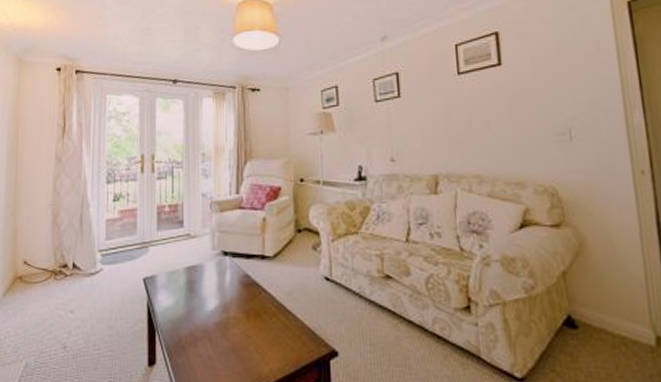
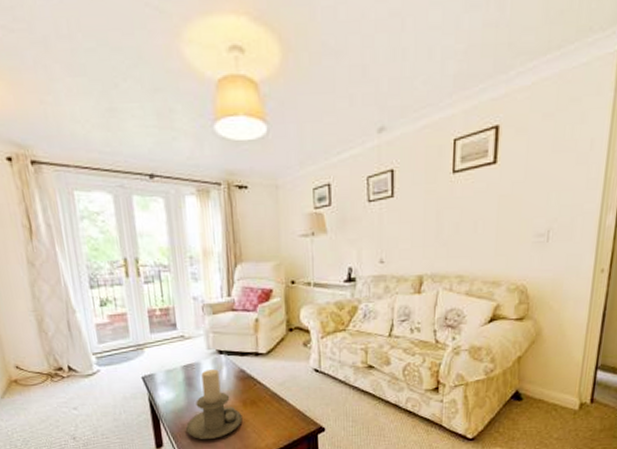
candle holder: none [183,273,245,358] -> present [186,369,243,439]

